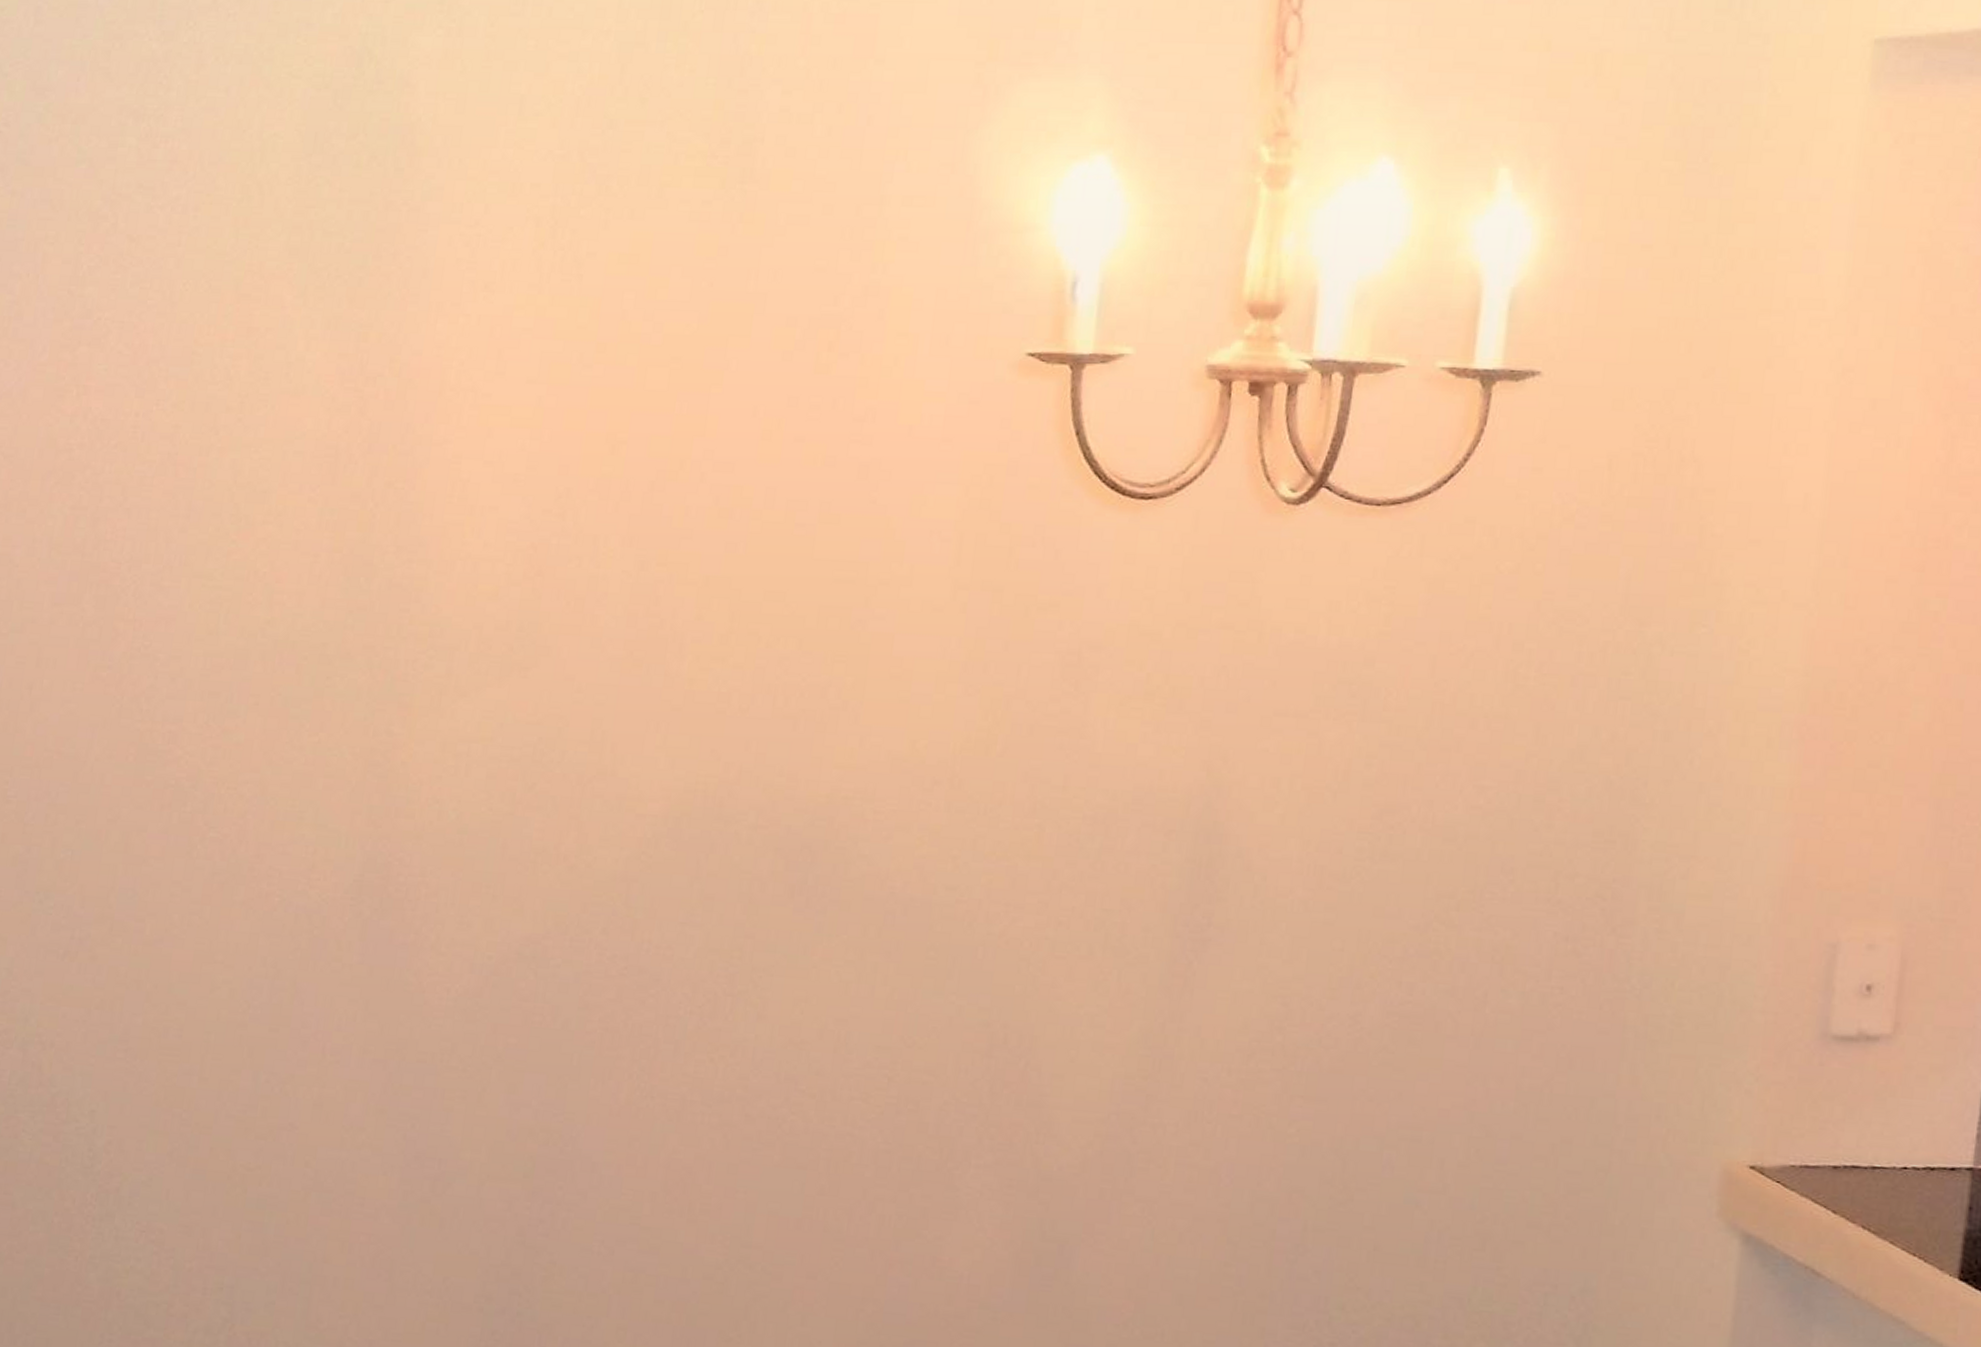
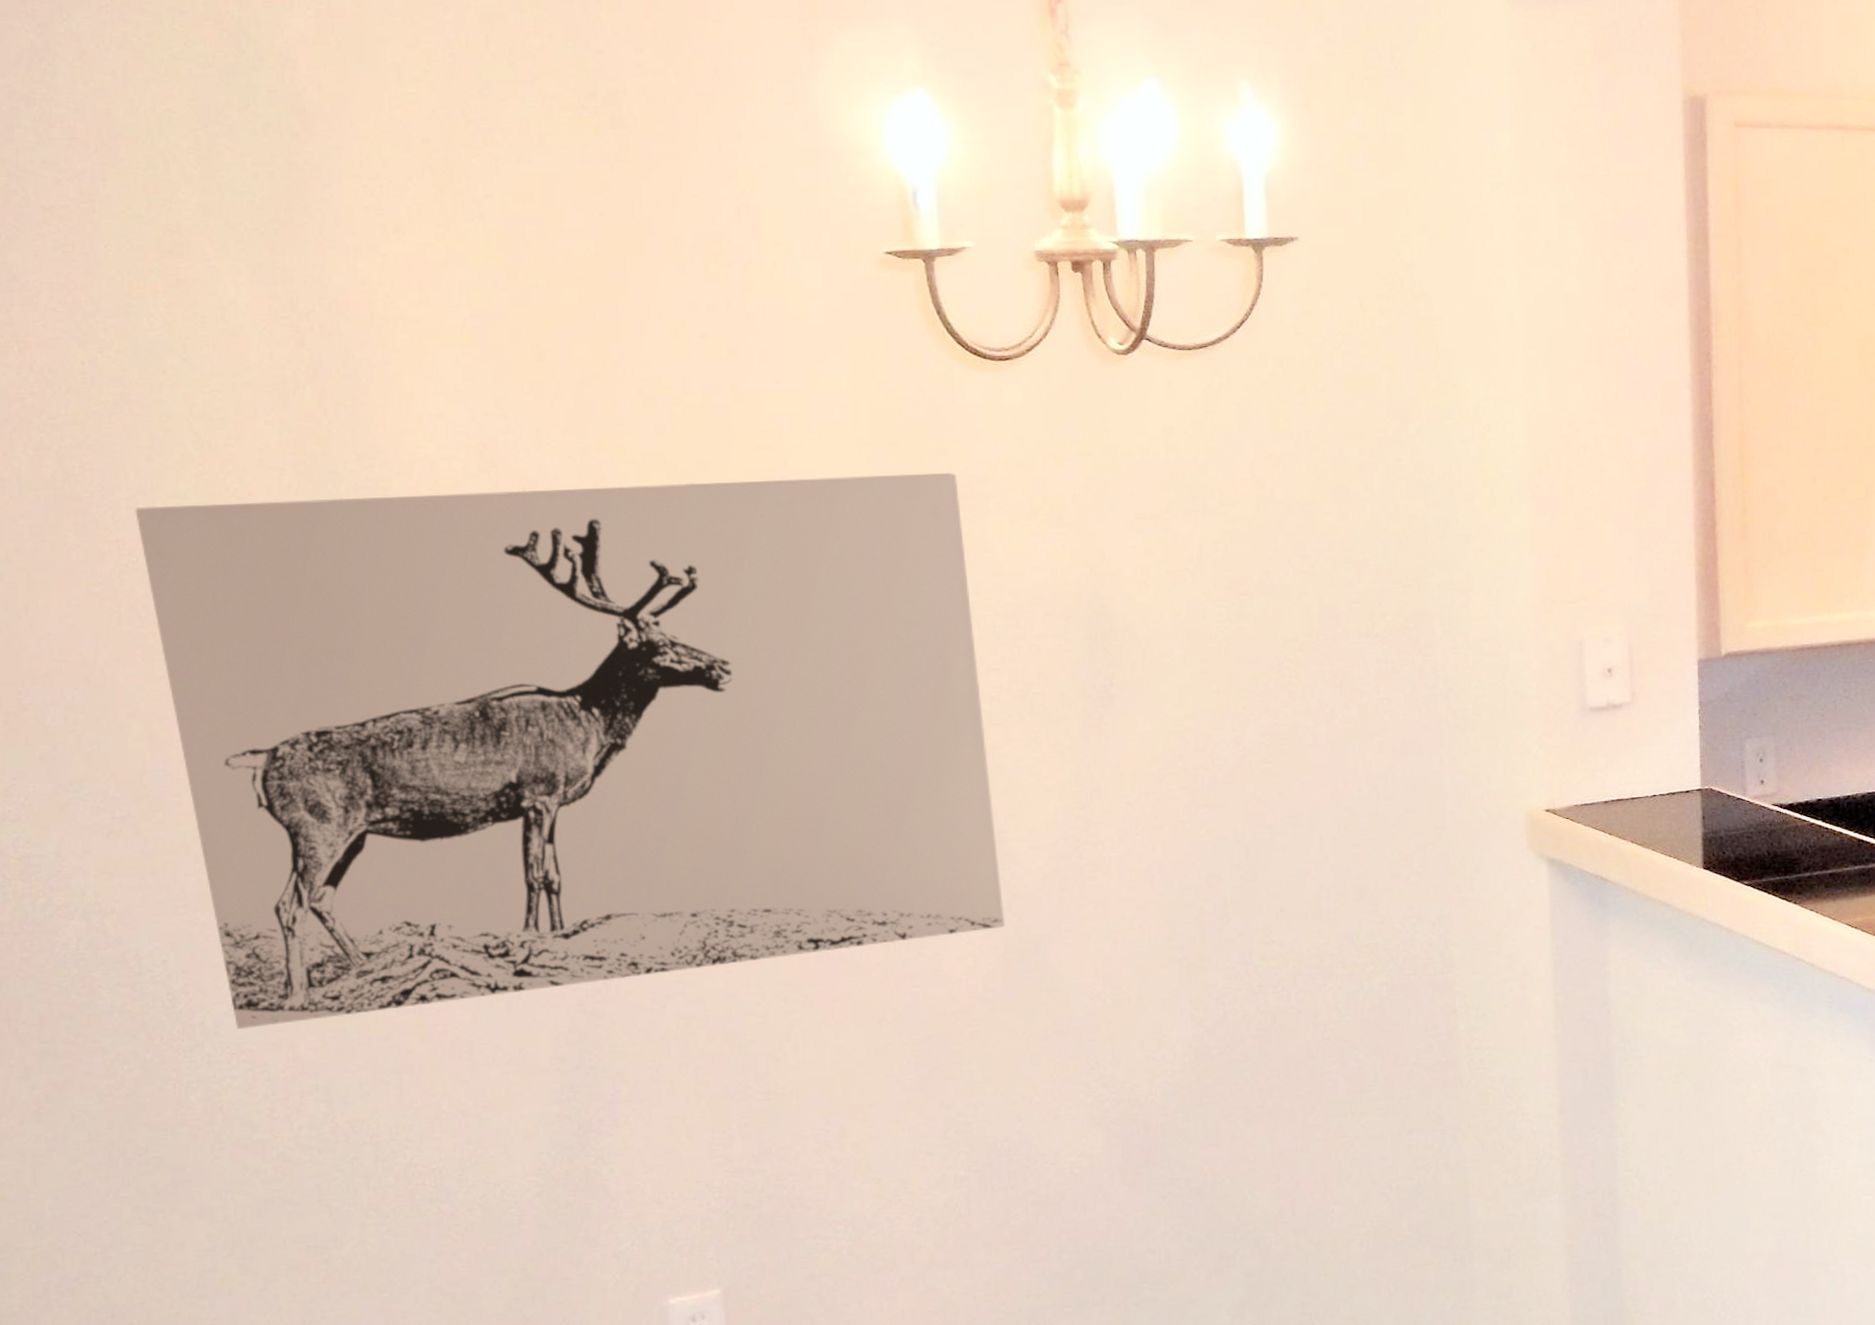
wall art: none [150,584,1065,1218] -> present [135,472,1006,1030]

